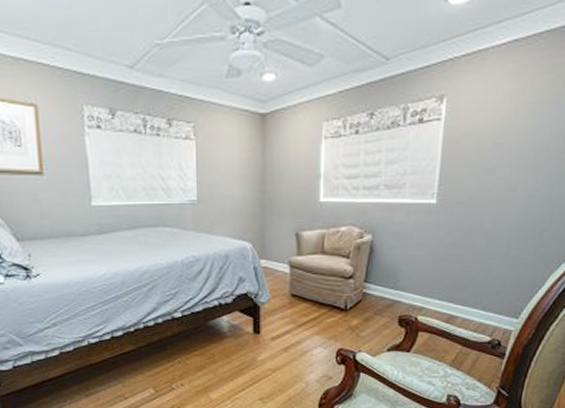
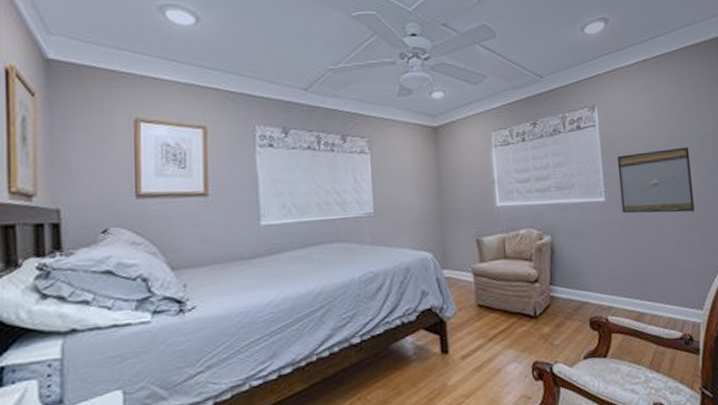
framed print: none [453,148,546,221] -> present [617,147,695,214]

